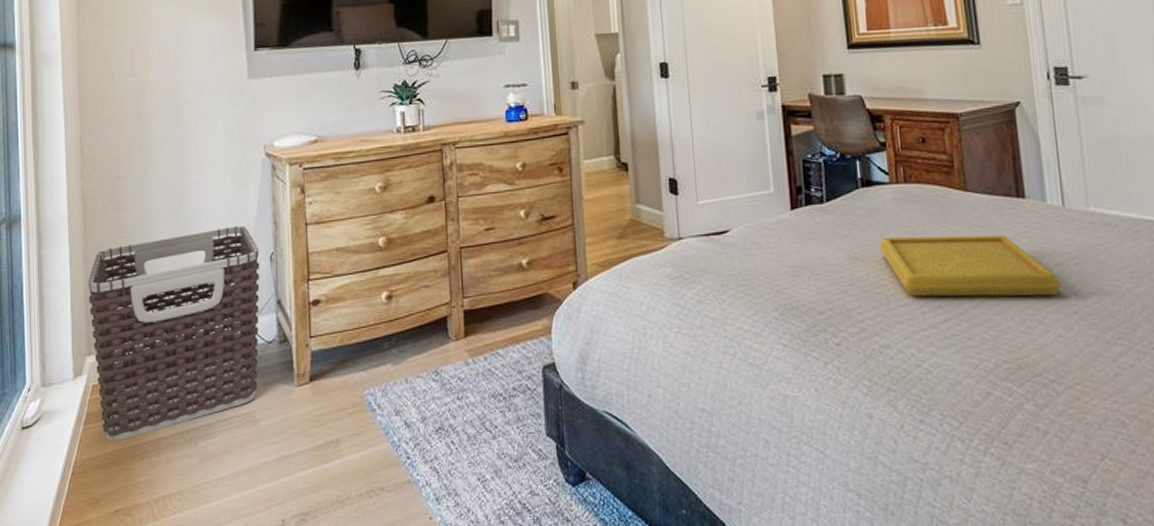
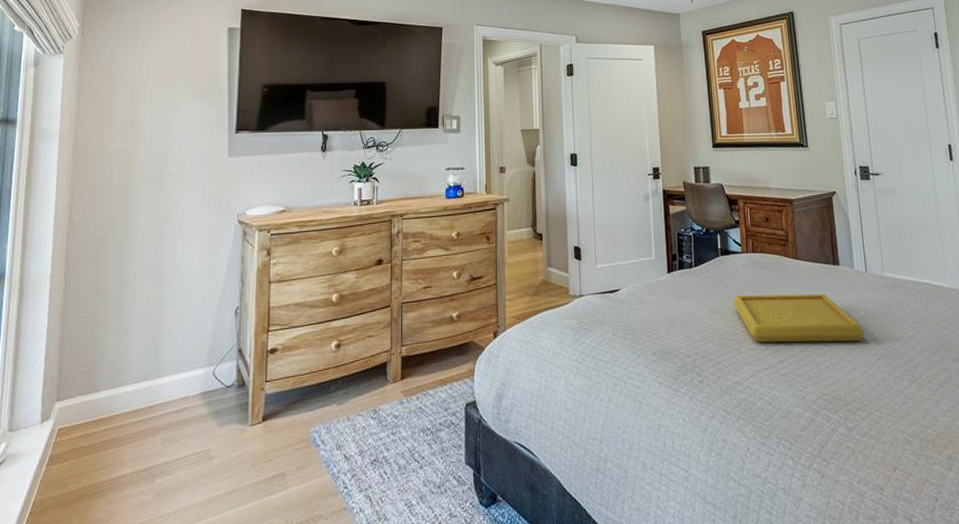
clothes hamper: present [88,225,260,441] -> none [62,283,226,481]

